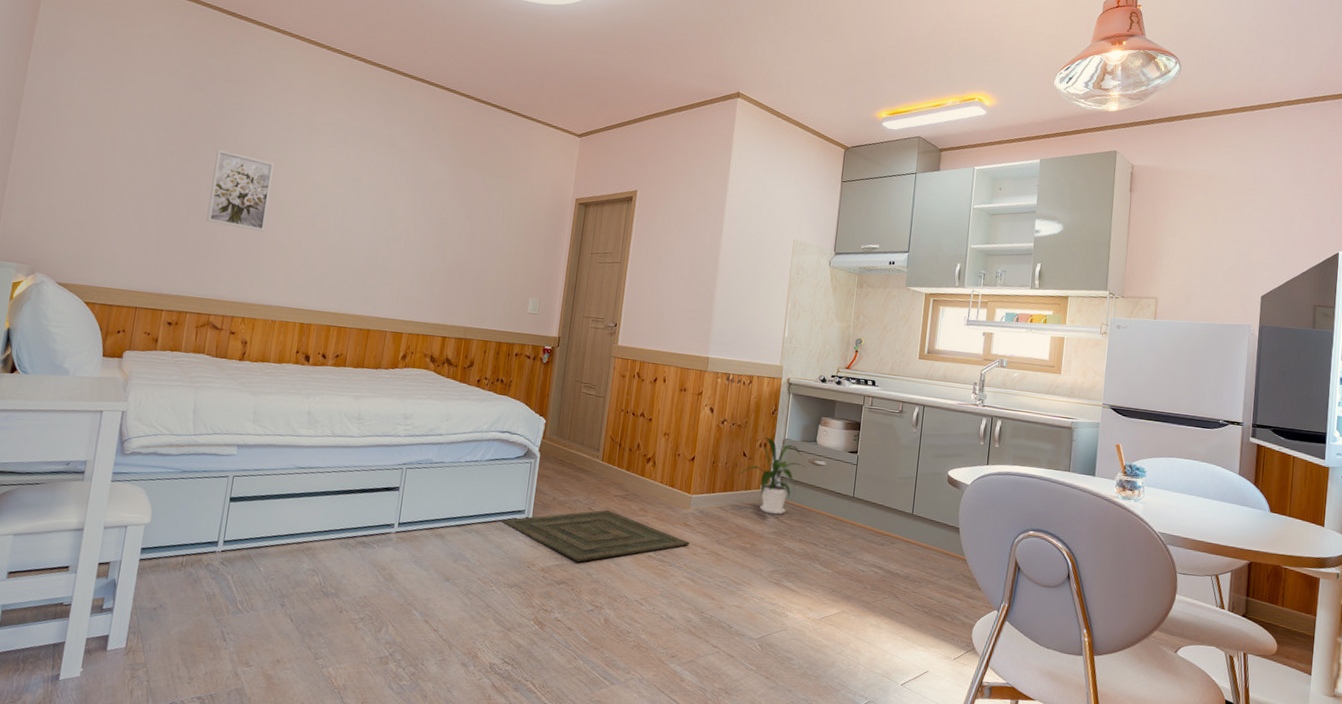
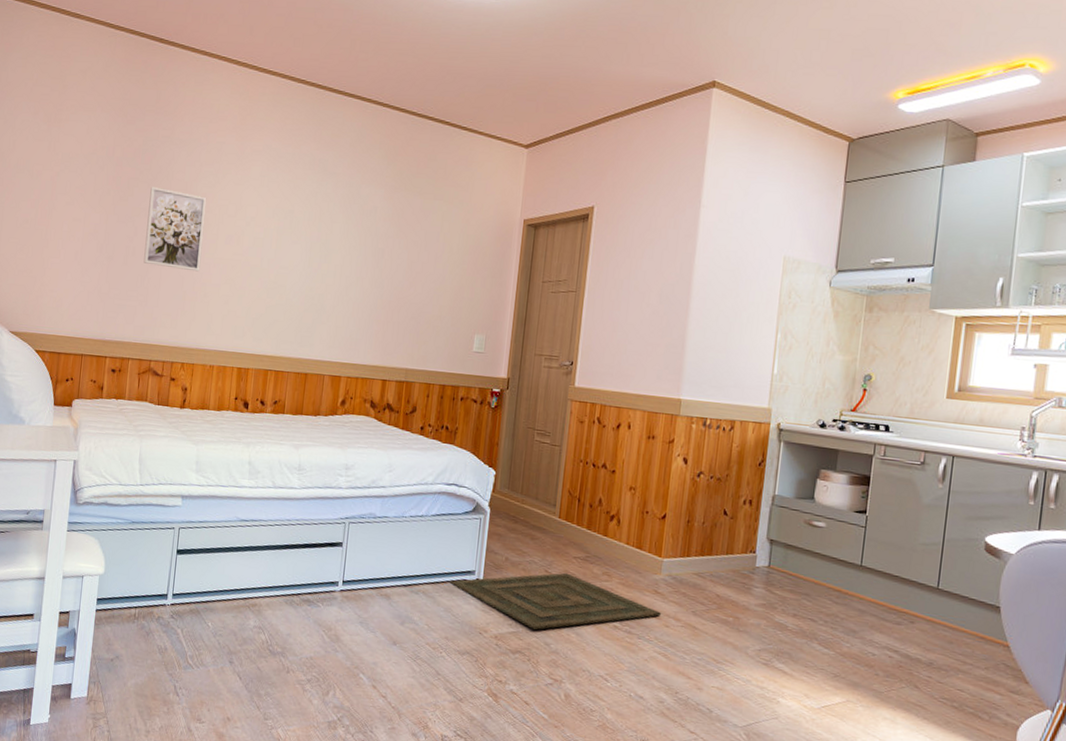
house plant: present [737,437,807,515] -> none [717,493,802,584]

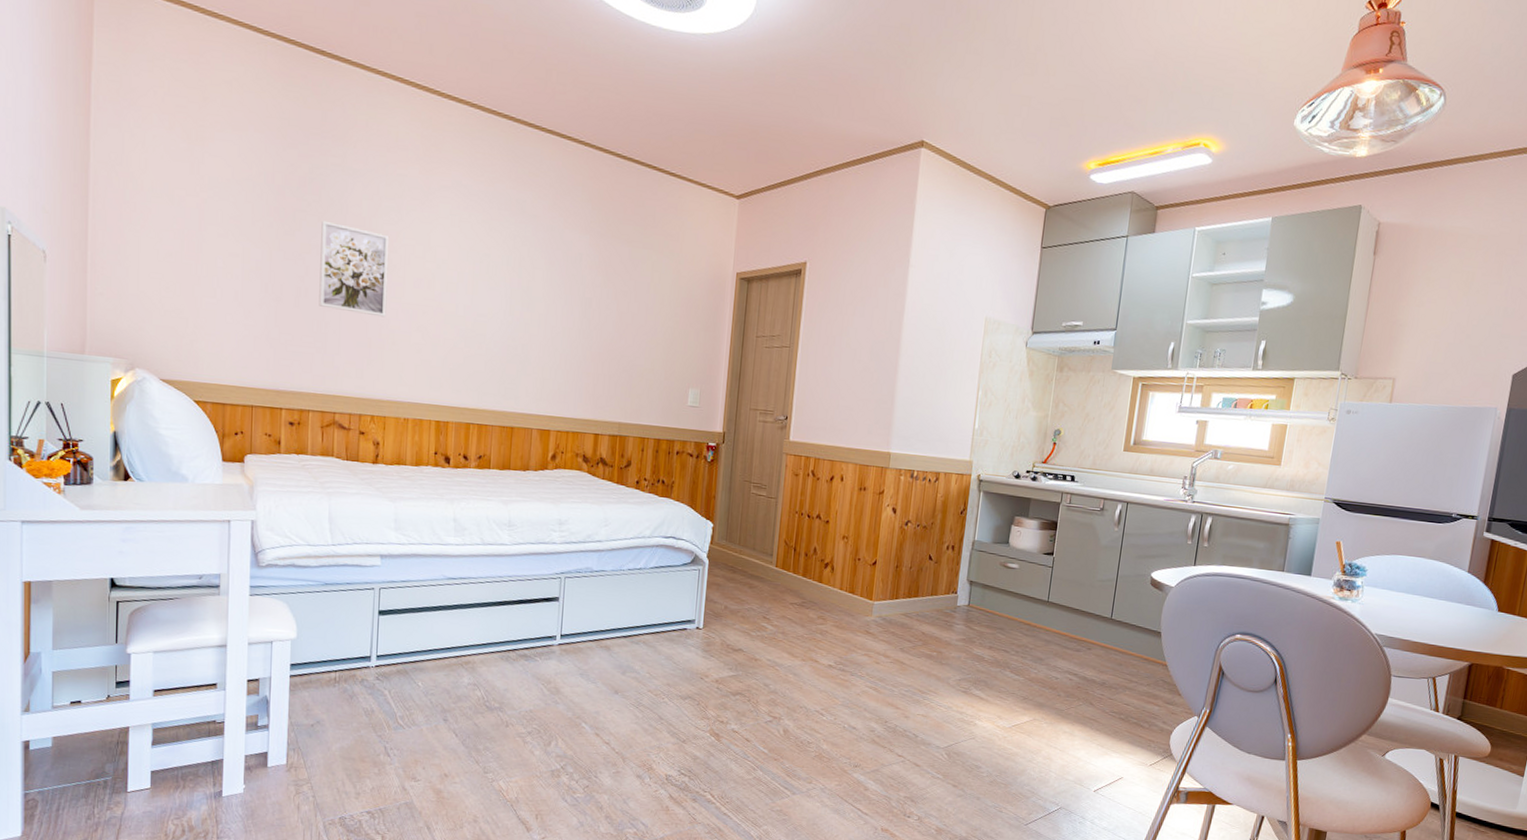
bath mat: present [449,572,661,630] -> none [669,618,872,673]

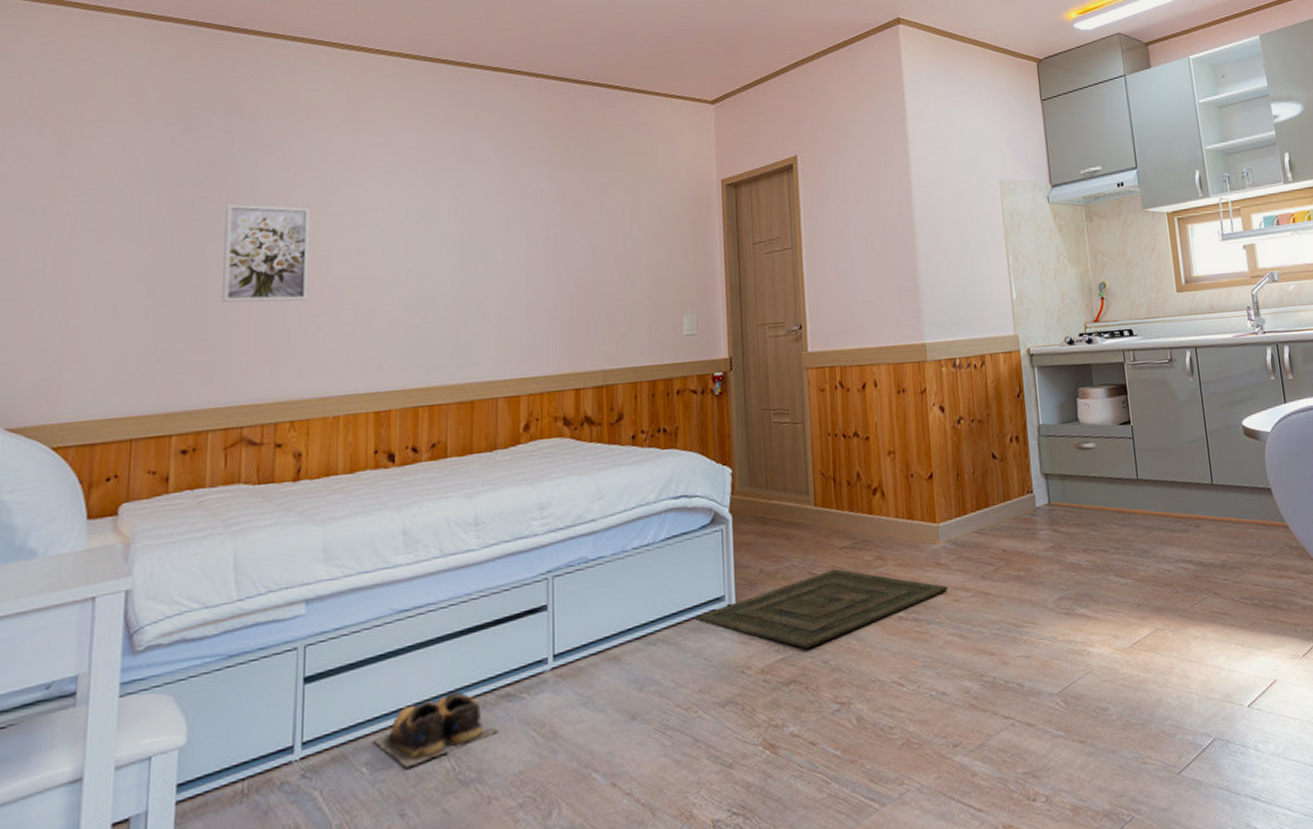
shoes: none [426,645,517,690] -> present [372,692,498,768]
bath mat: none [669,618,872,673] -> present [694,568,948,649]

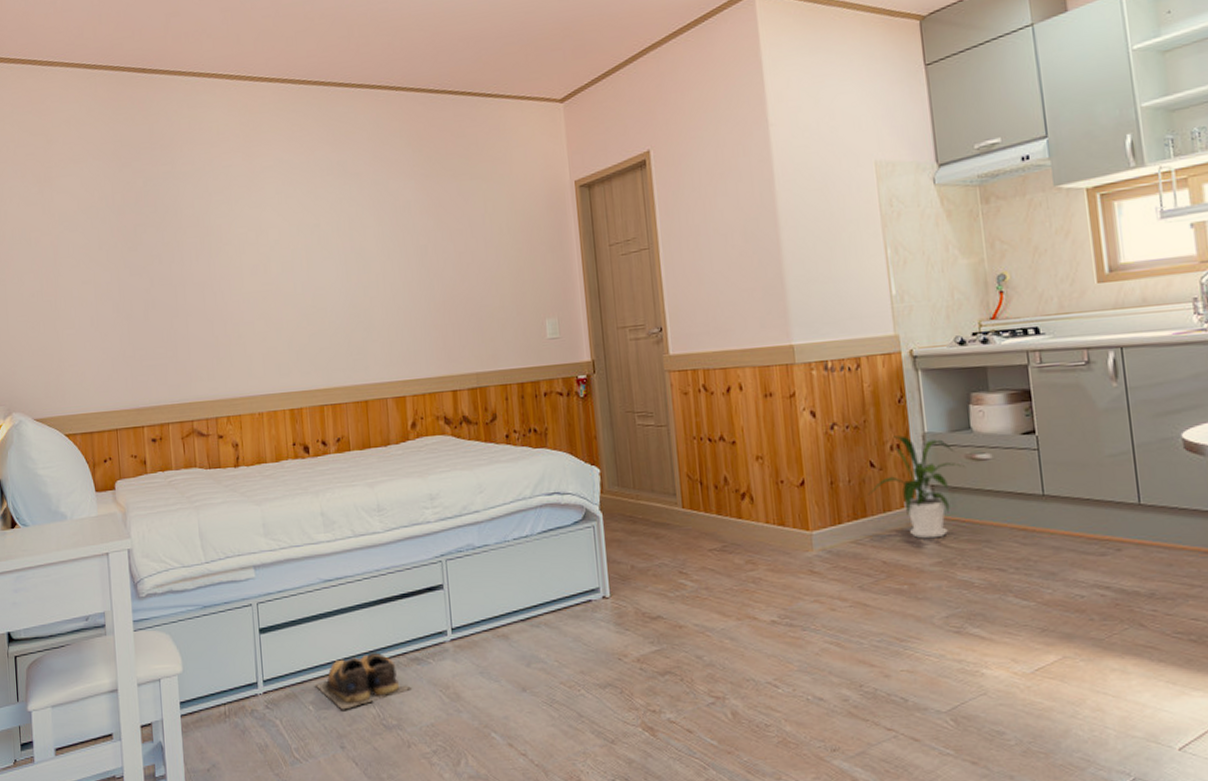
wall art: present [222,204,311,303] -> none [160,228,229,315]
bath mat: present [694,568,948,649] -> none [572,569,823,644]
house plant: none [990,428,1073,526] -> present [868,435,965,539]

